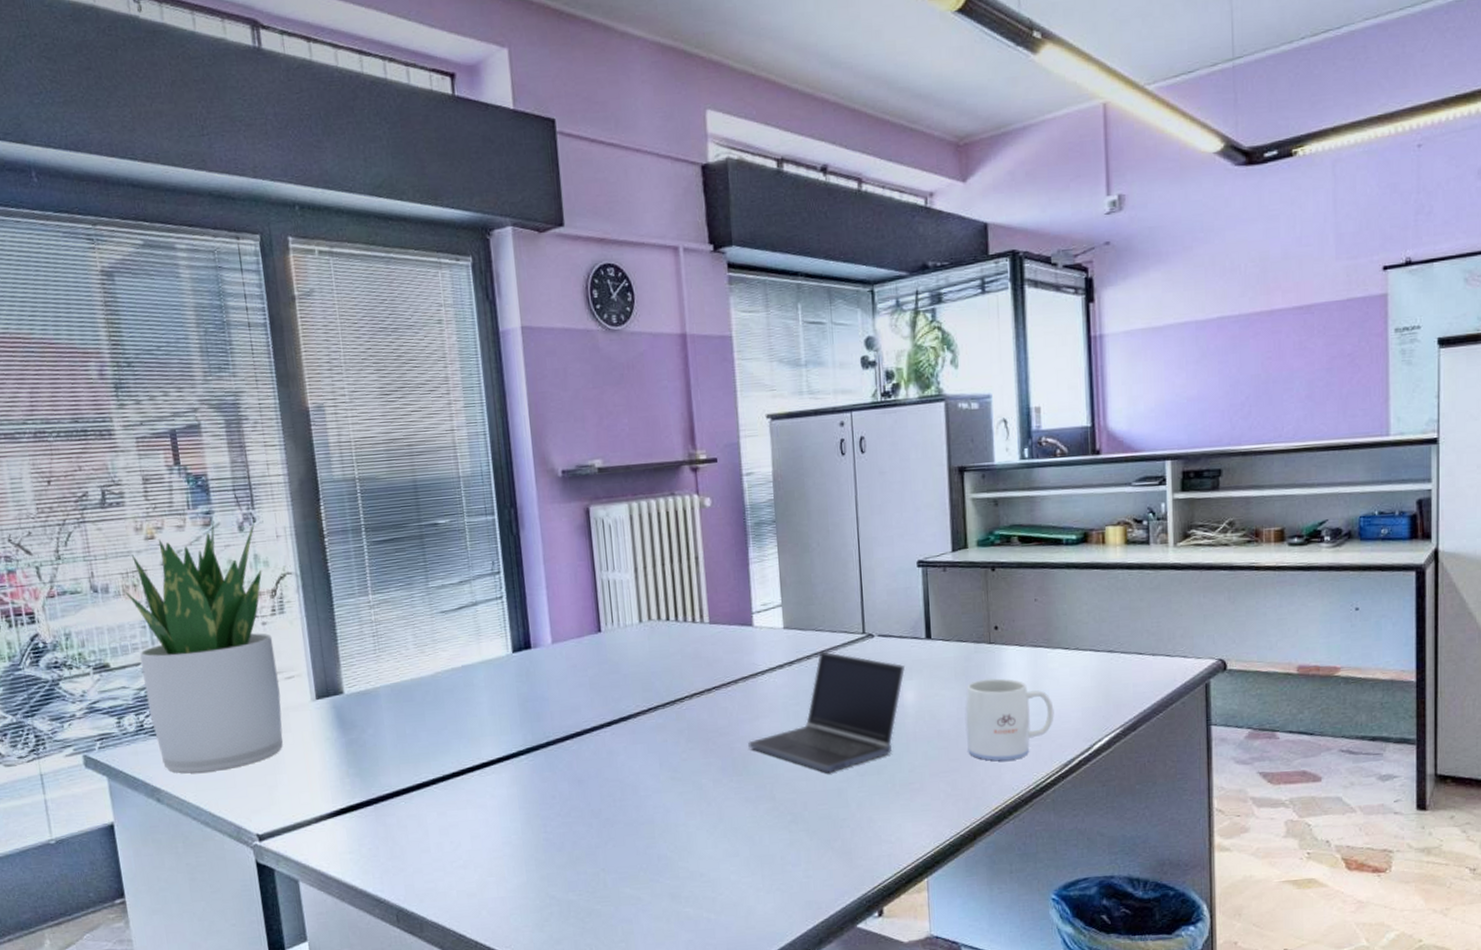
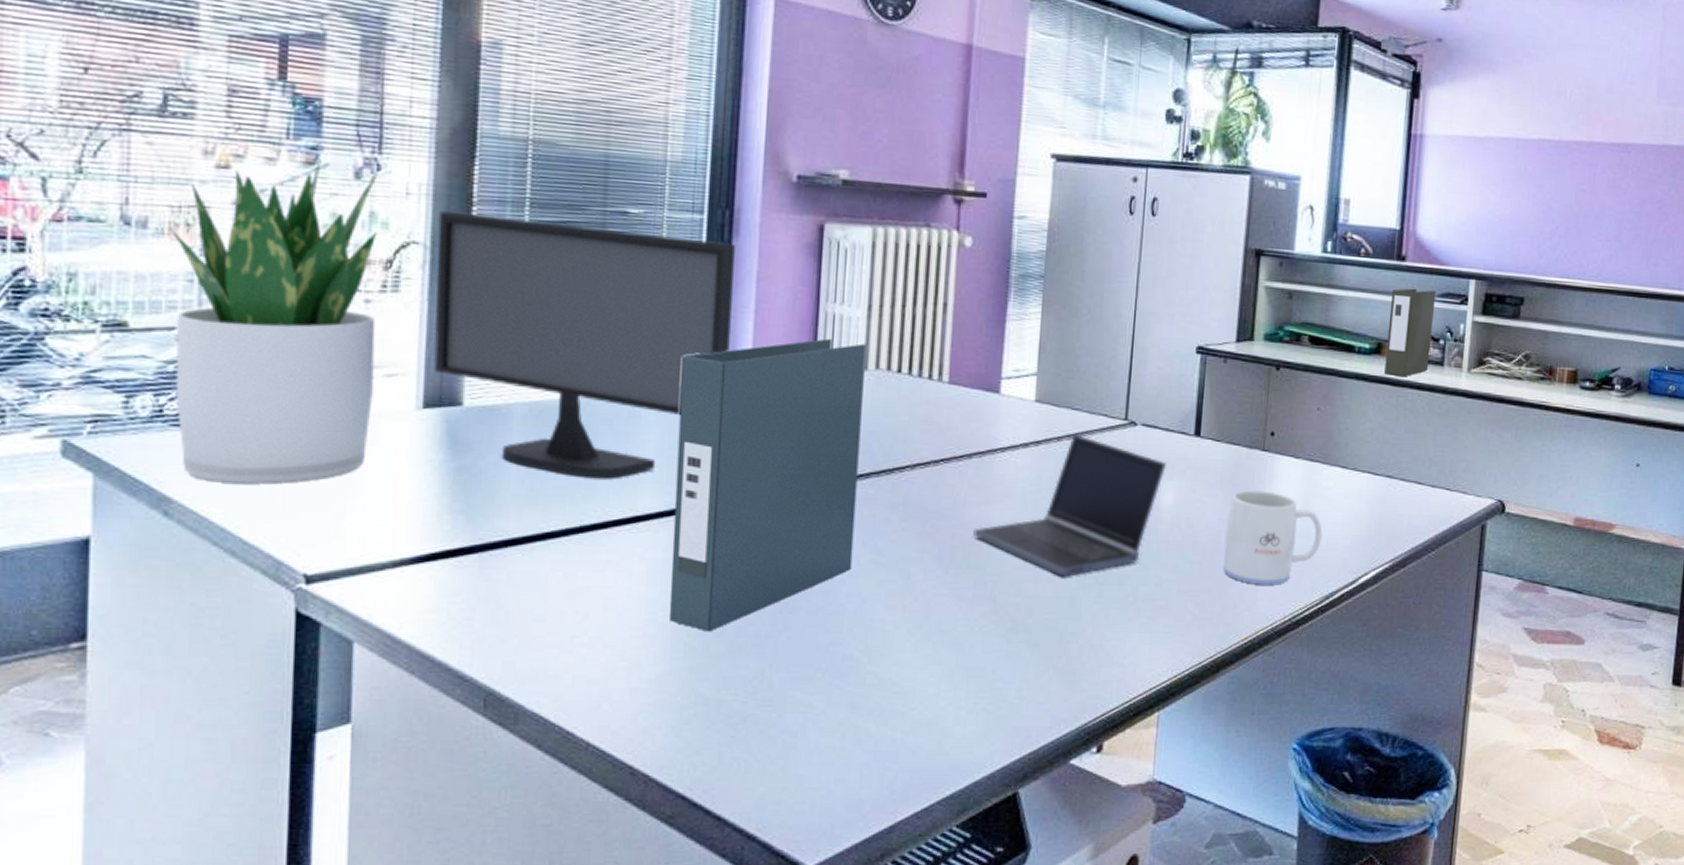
computer monitor: none [301,535,532,738] -> present [434,210,735,478]
binder: none [497,600,655,848] -> present [670,338,866,632]
binder: none [1091,477,1135,561] -> present [1384,288,1437,378]

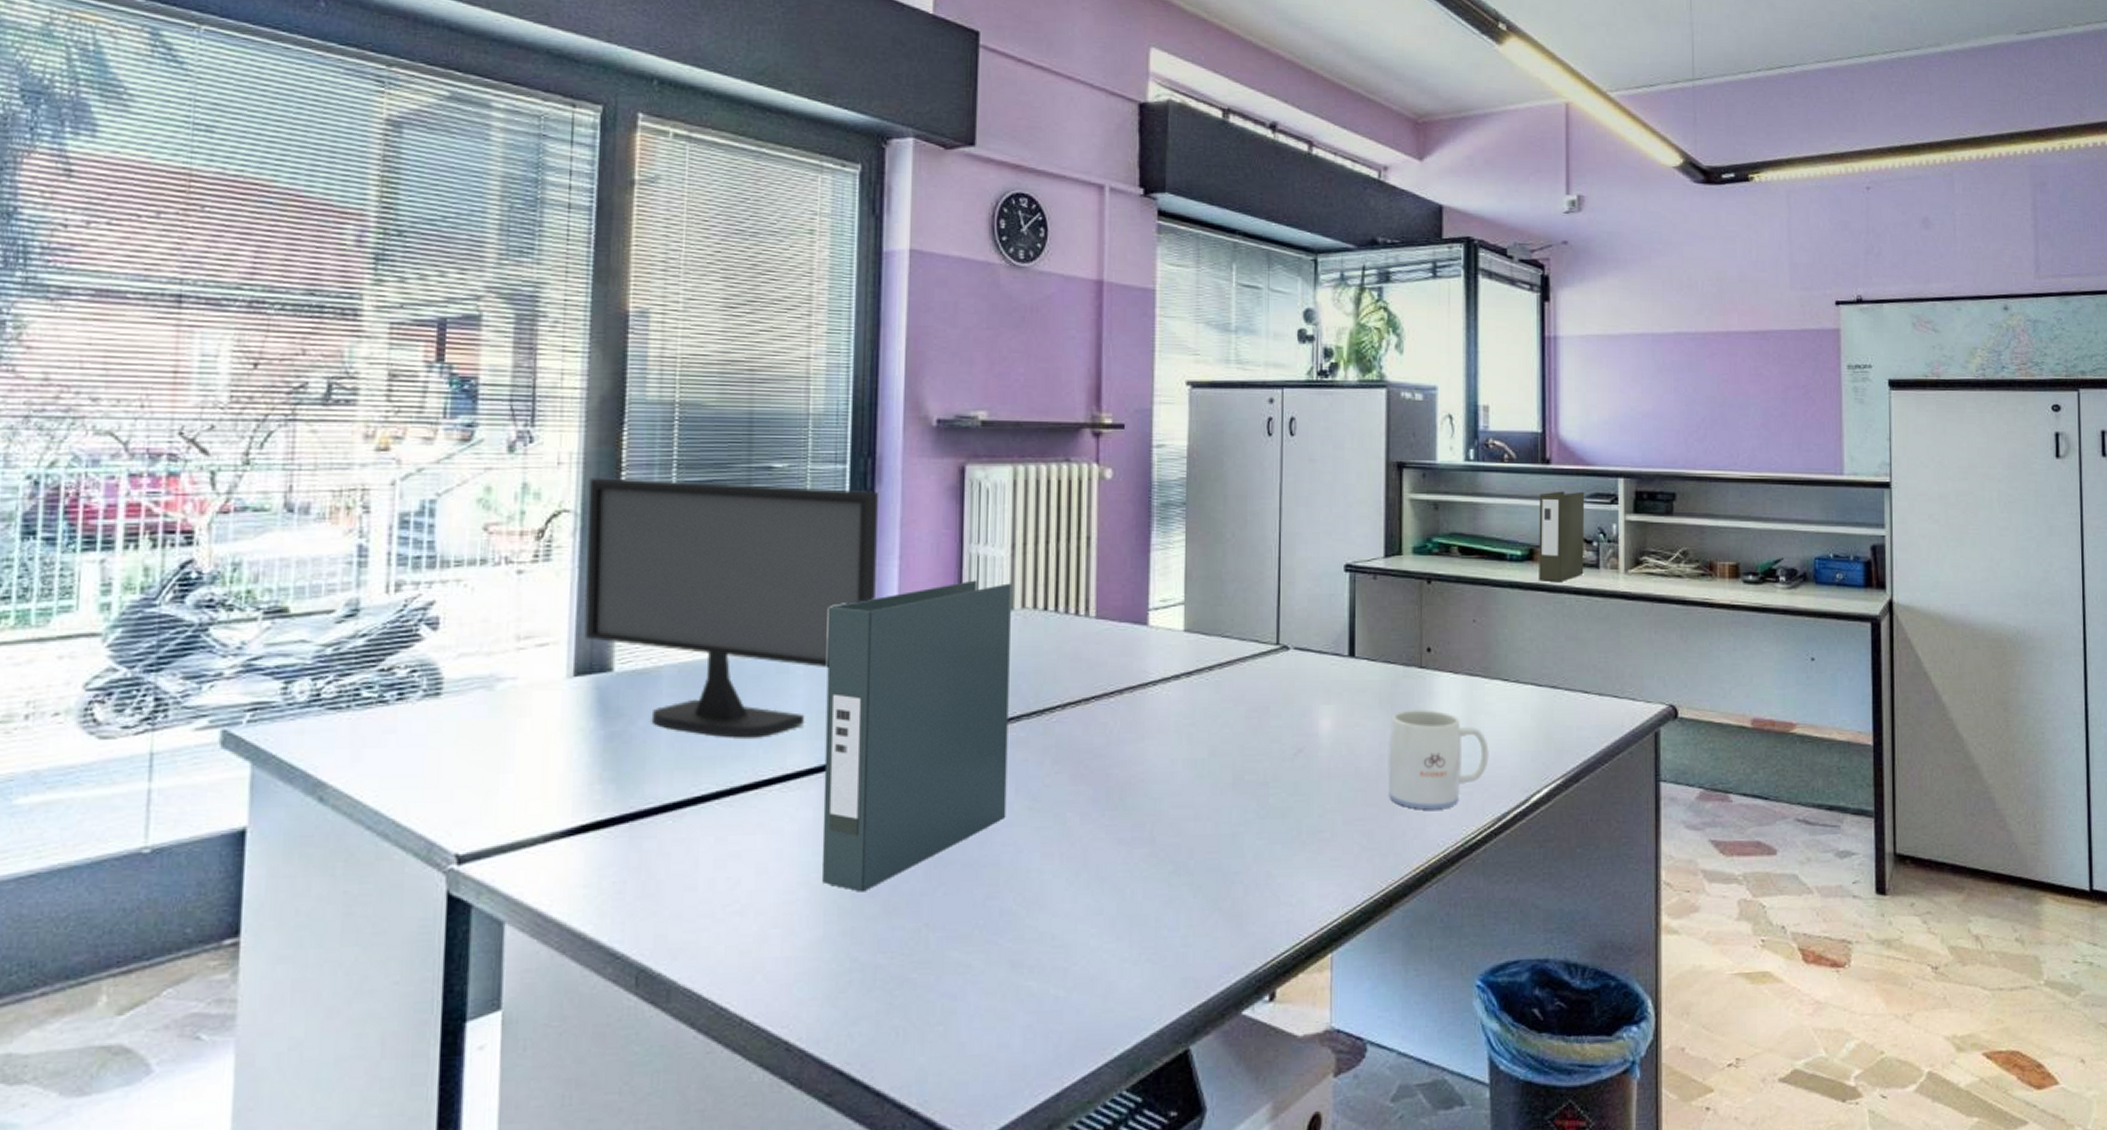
planter: present [171,158,380,485] -> none [332,434,533,765]
laptop computer: present [973,433,1168,577] -> none [1128,661,1323,813]

